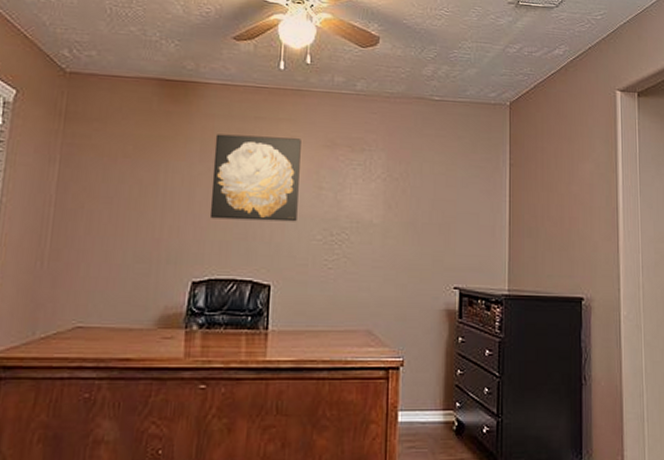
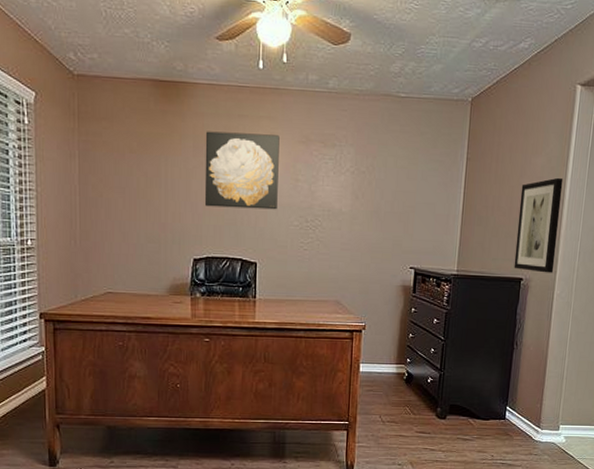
wall art: none [571,184,617,291] -> present [514,177,563,273]

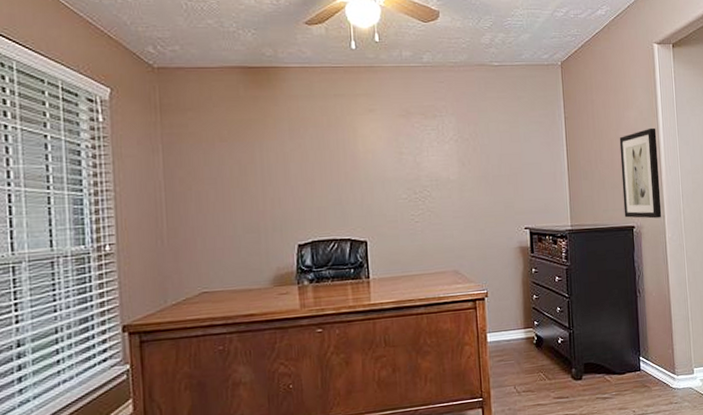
wall art: present [204,131,280,210] -> none [301,111,383,189]

